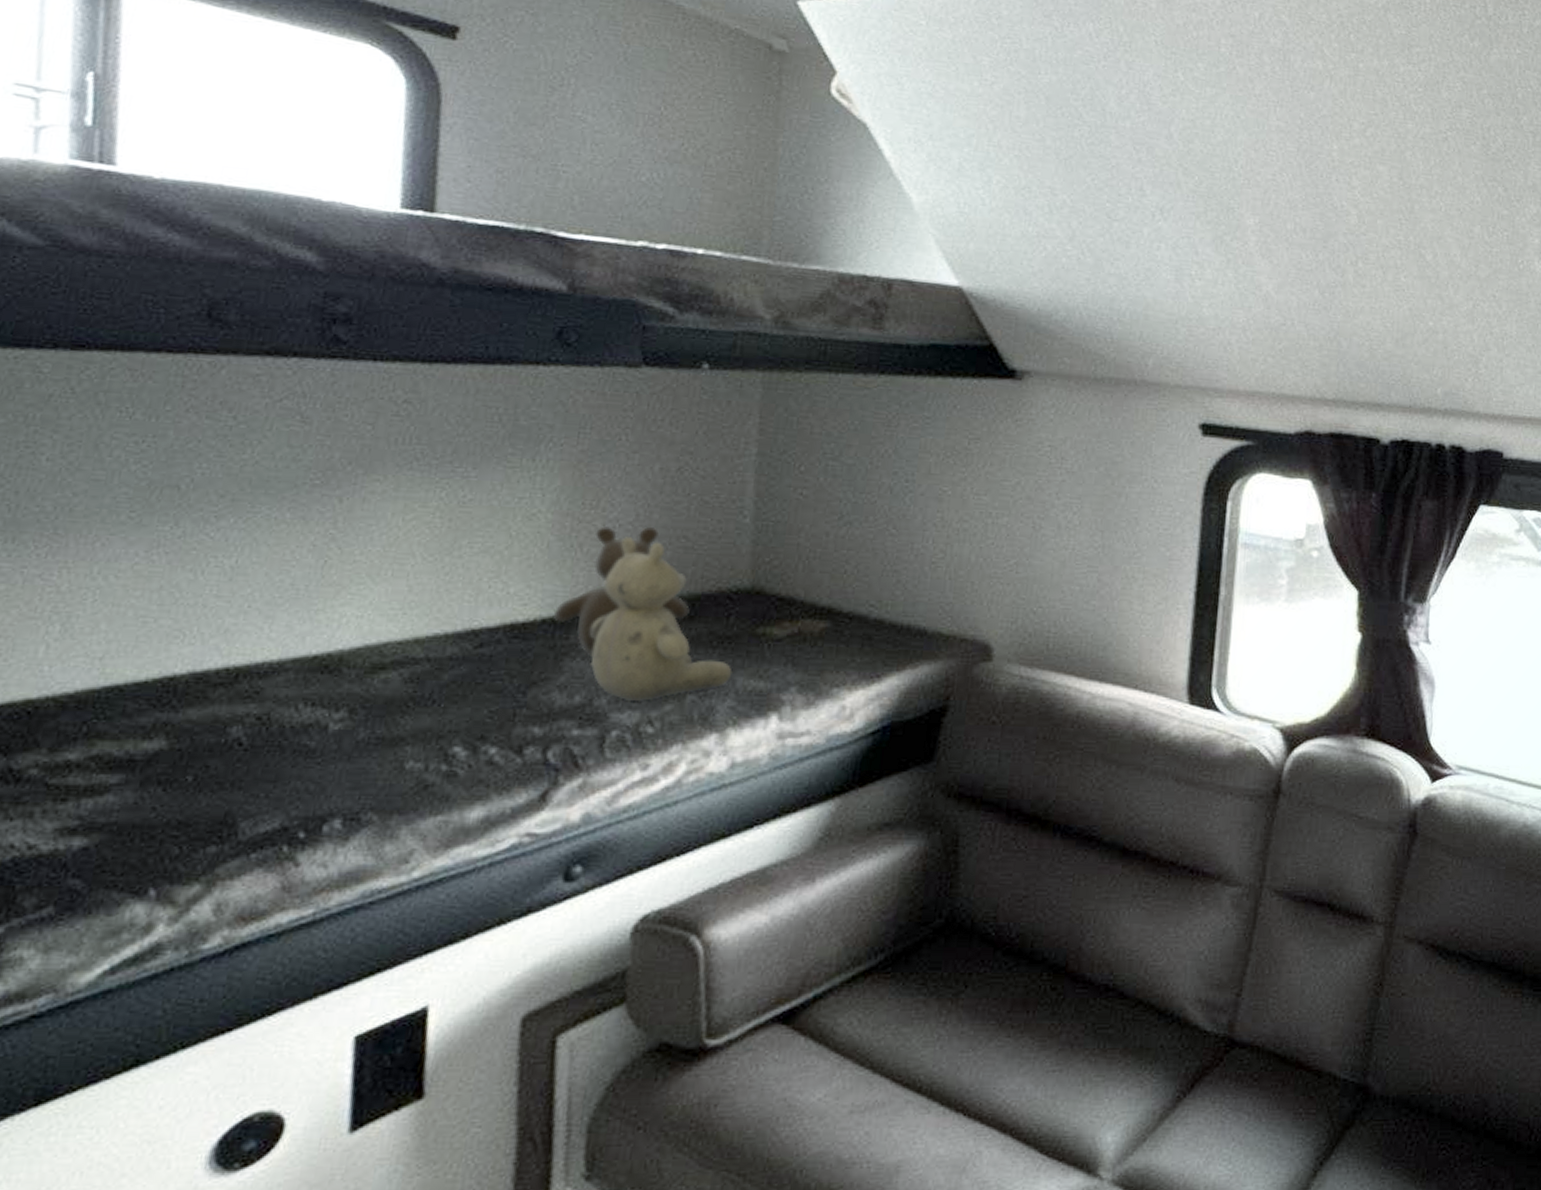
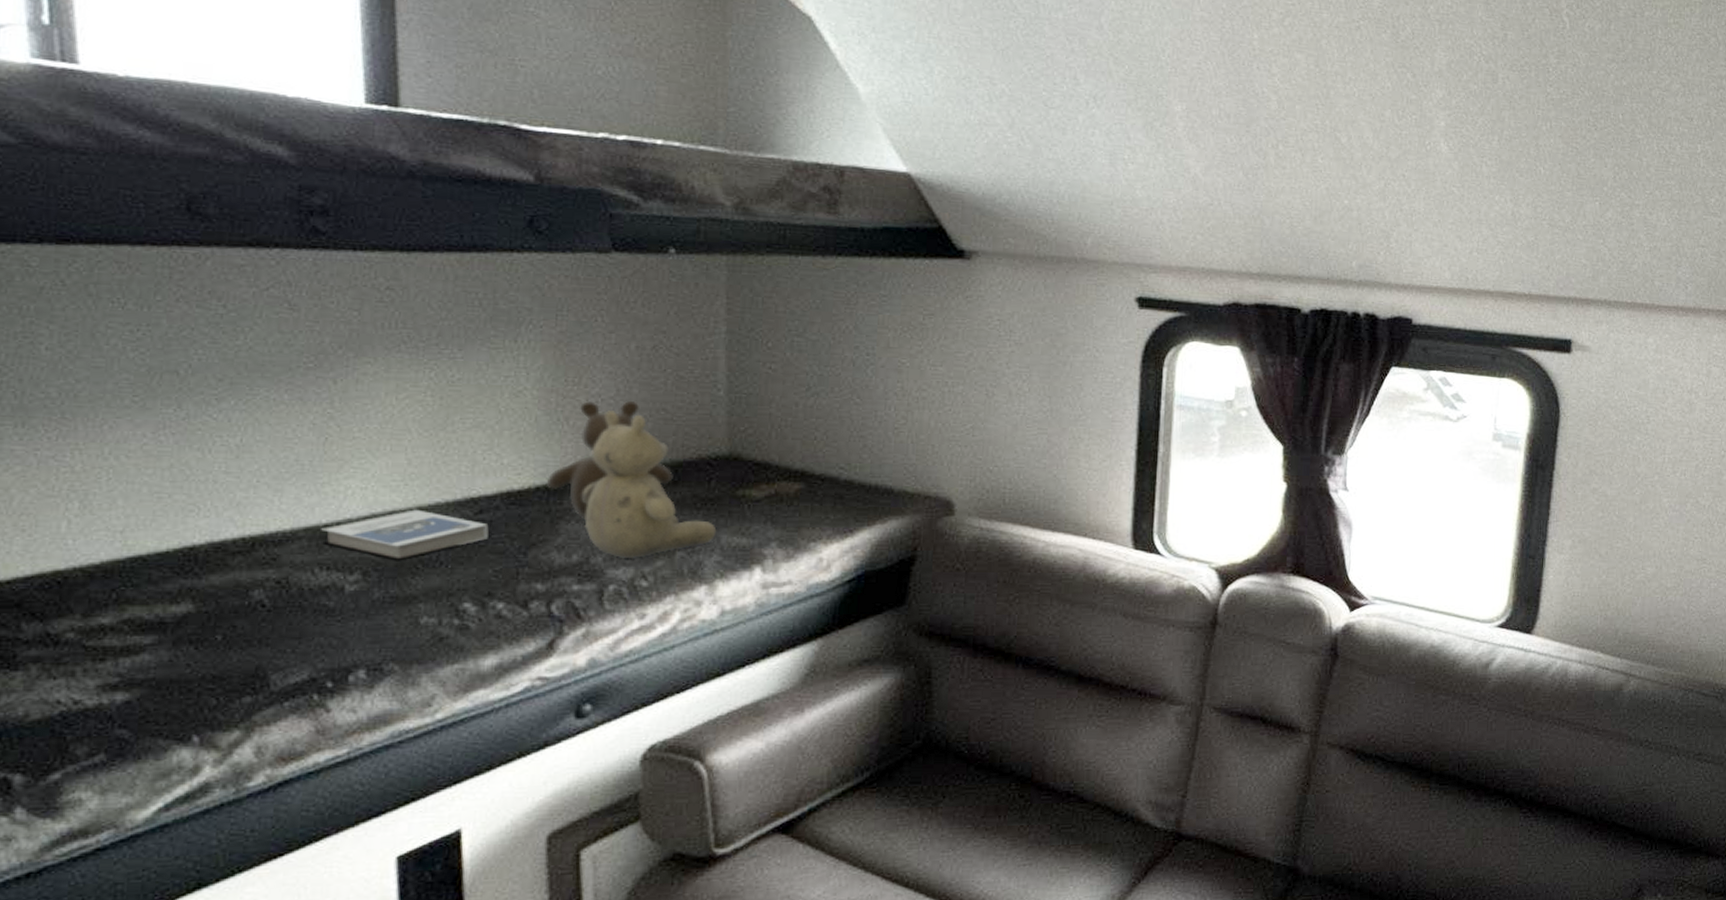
hardback book: none [309,641,488,698] -> present [321,509,489,561]

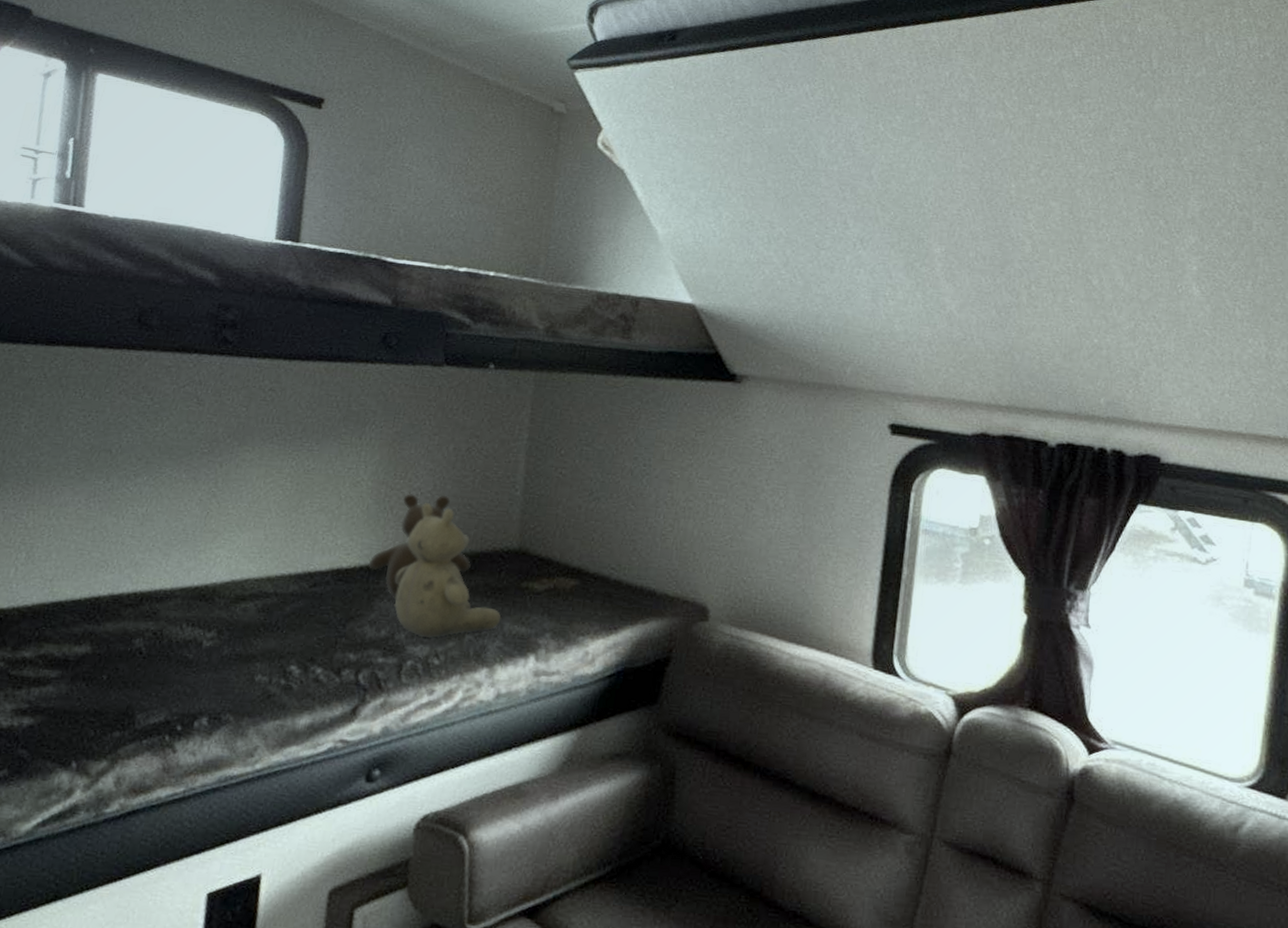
hardback book: present [321,509,489,561] -> none [191,578,319,624]

